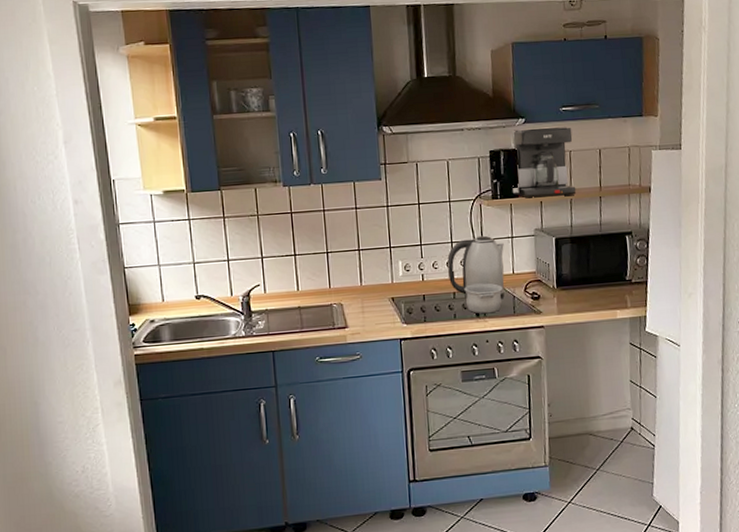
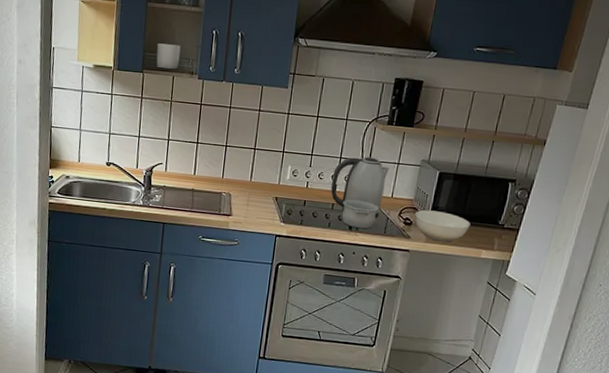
mug: none [231,154,260,183] -> present [156,43,181,70]
coffee maker: present [511,127,576,198] -> none [409,63,481,135]
bowl: none [541,278,599,311] -> present [415,210,471,243]

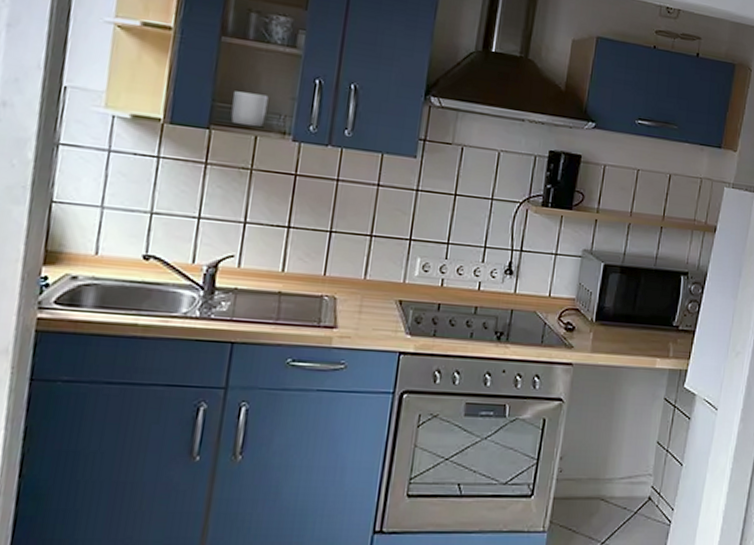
kettle: present [330,156,389,219] -> none [472,245,545,325]
cooking pot: present [342,199,379,229] -> none [488,300,534,339]
bowl: present [415,210,471,243] -> none [577,311,642,351]

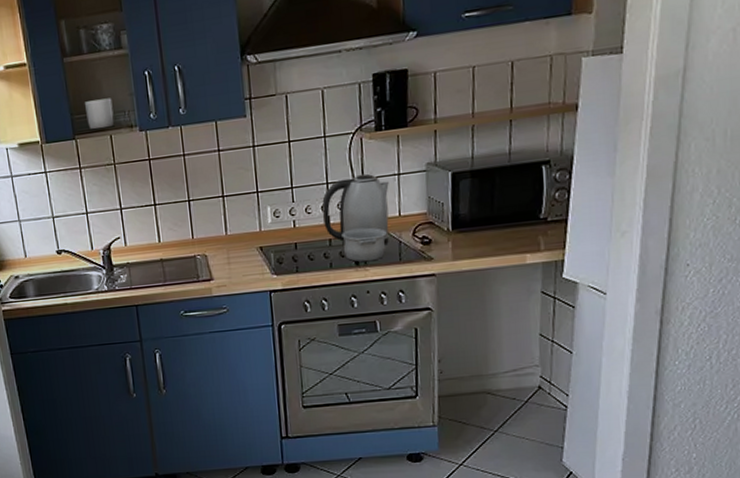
kettle: none [472,245,545,325] -> present [322,173,389,246]
cooking pot: none [488,300,534,339] -> present [341,227,387,262]

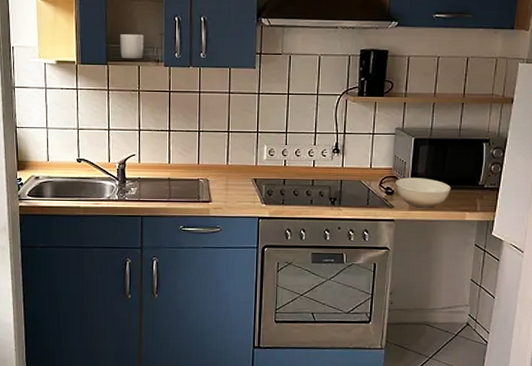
kettle: present [322,173,389,246] -> none [308,129,365,191]
cooking pot: present [341,227,387,262] -> none [323,174,359,203]
bowl: none [433,219,504,256] -> present [396,177,451,208]

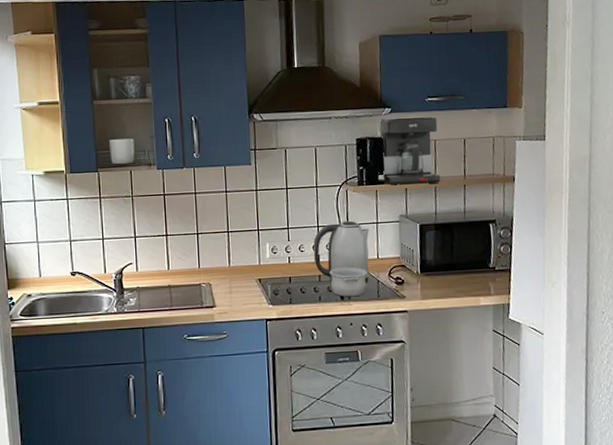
kettle: none [308,129,365,191] -> present [313,220,369,284]
cooking pot: none [323,174,359,203] -> present [329,267,367,297]
coffee maker: none [379,33,443,99] -> present [377,117,441,185]
bowl: present [396,177,451,208] -> none [405,264,462,296]

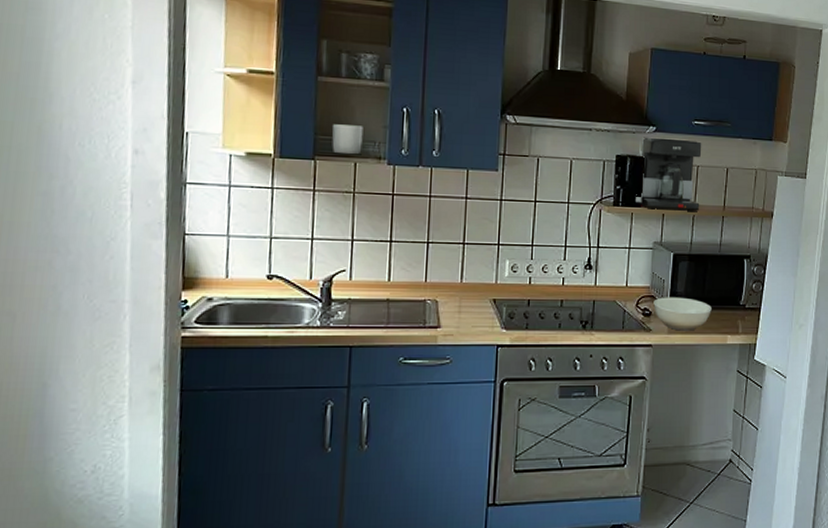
kettle: present [313,220,369,284] -> none [557,242,620,313]
cooking pot: present [329,267,367,297] -> none [573,293,614,326]
bowl: none [405,264,462,296] -> present [653,297,712,331]

